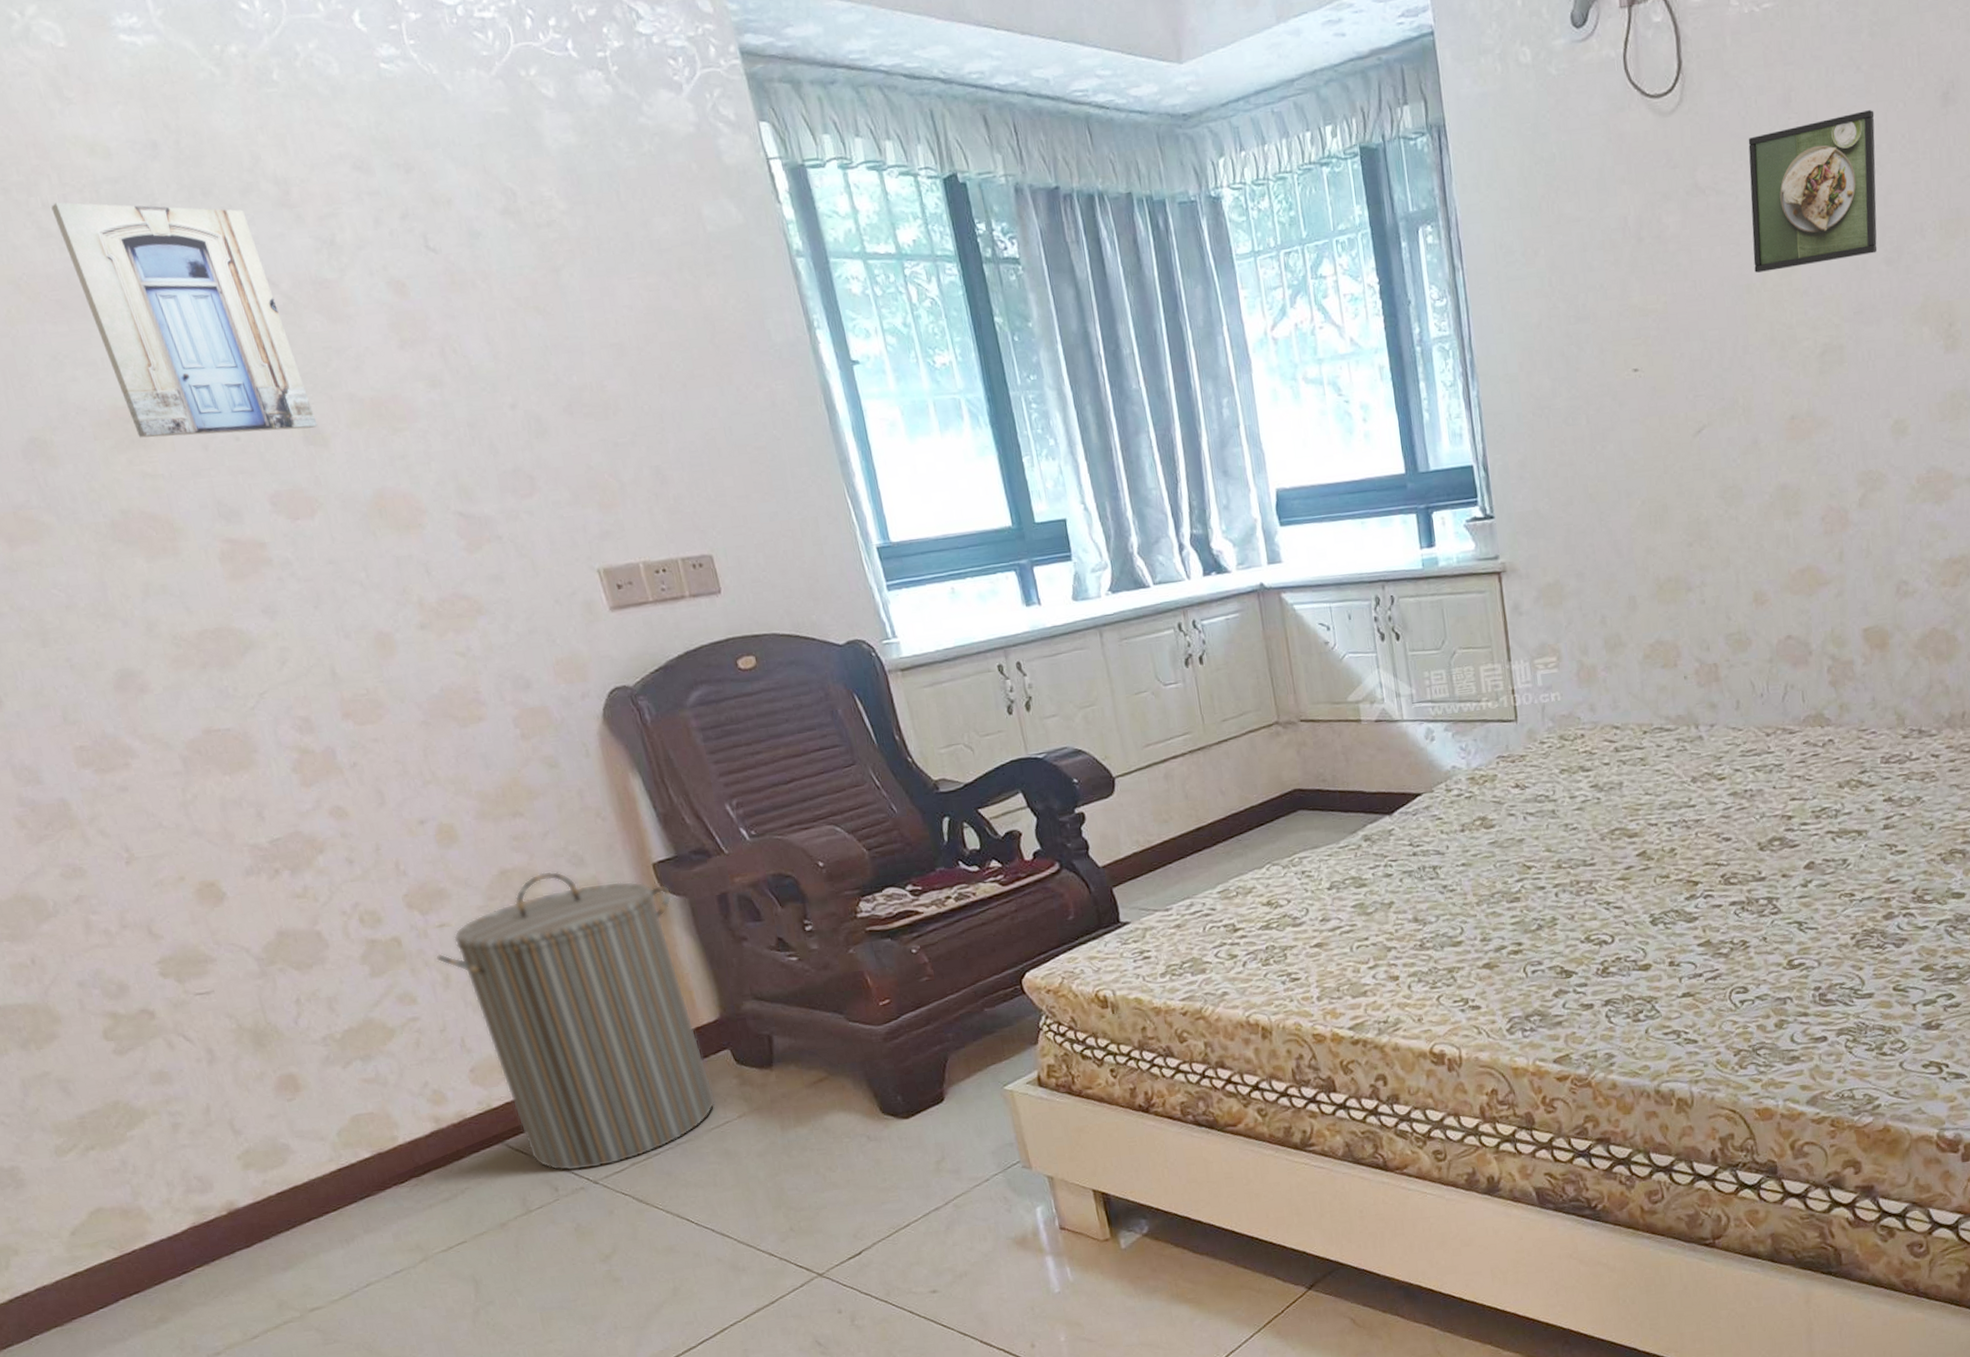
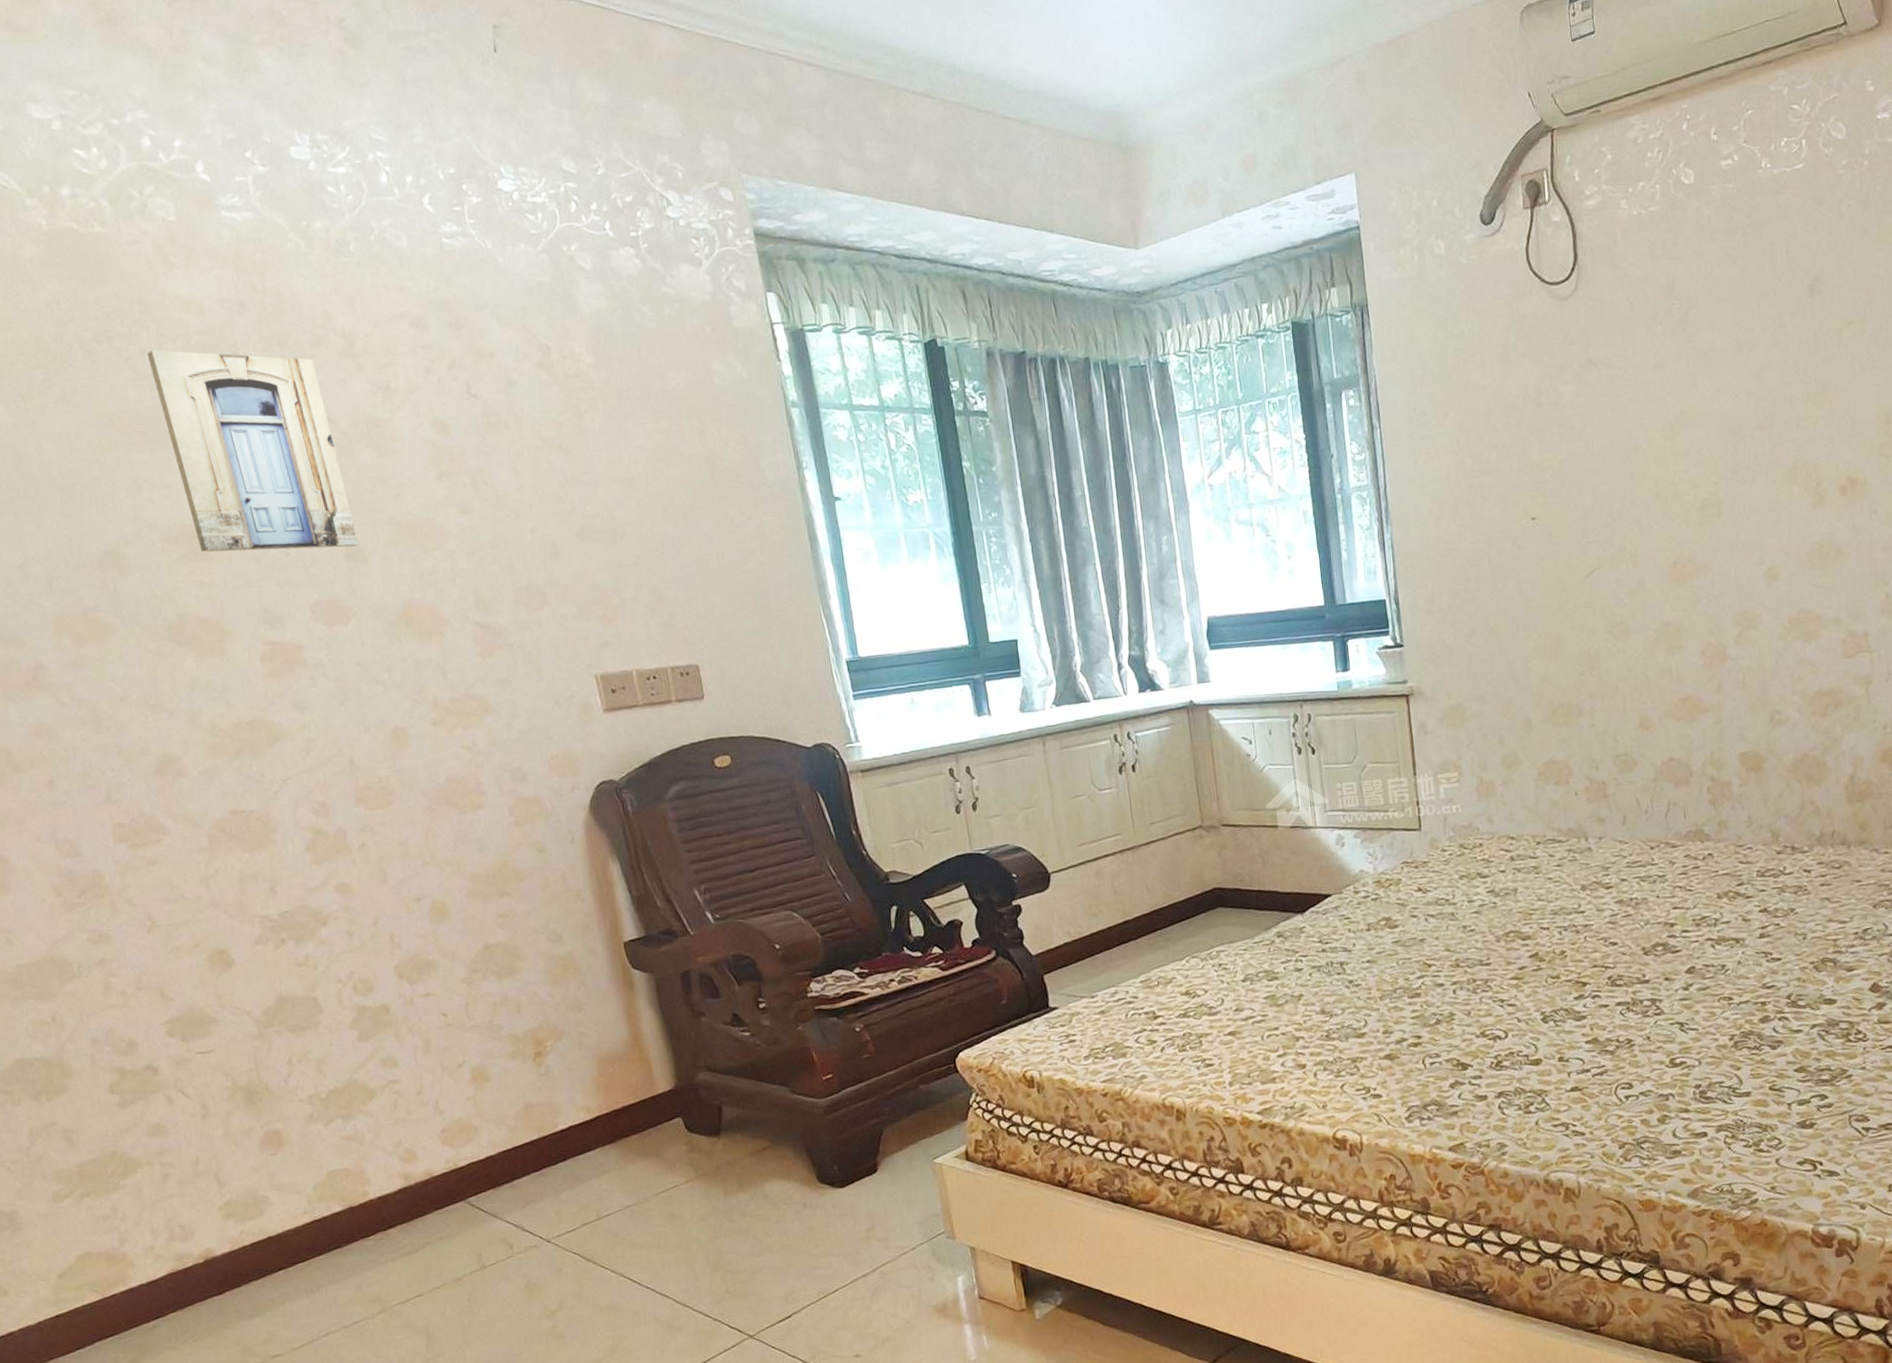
laundry hamper: present [436,871,716,1171] -> none [419,947,666,1230]
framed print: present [1748,110,1877,273] -> none [1636,298,1752,436]

